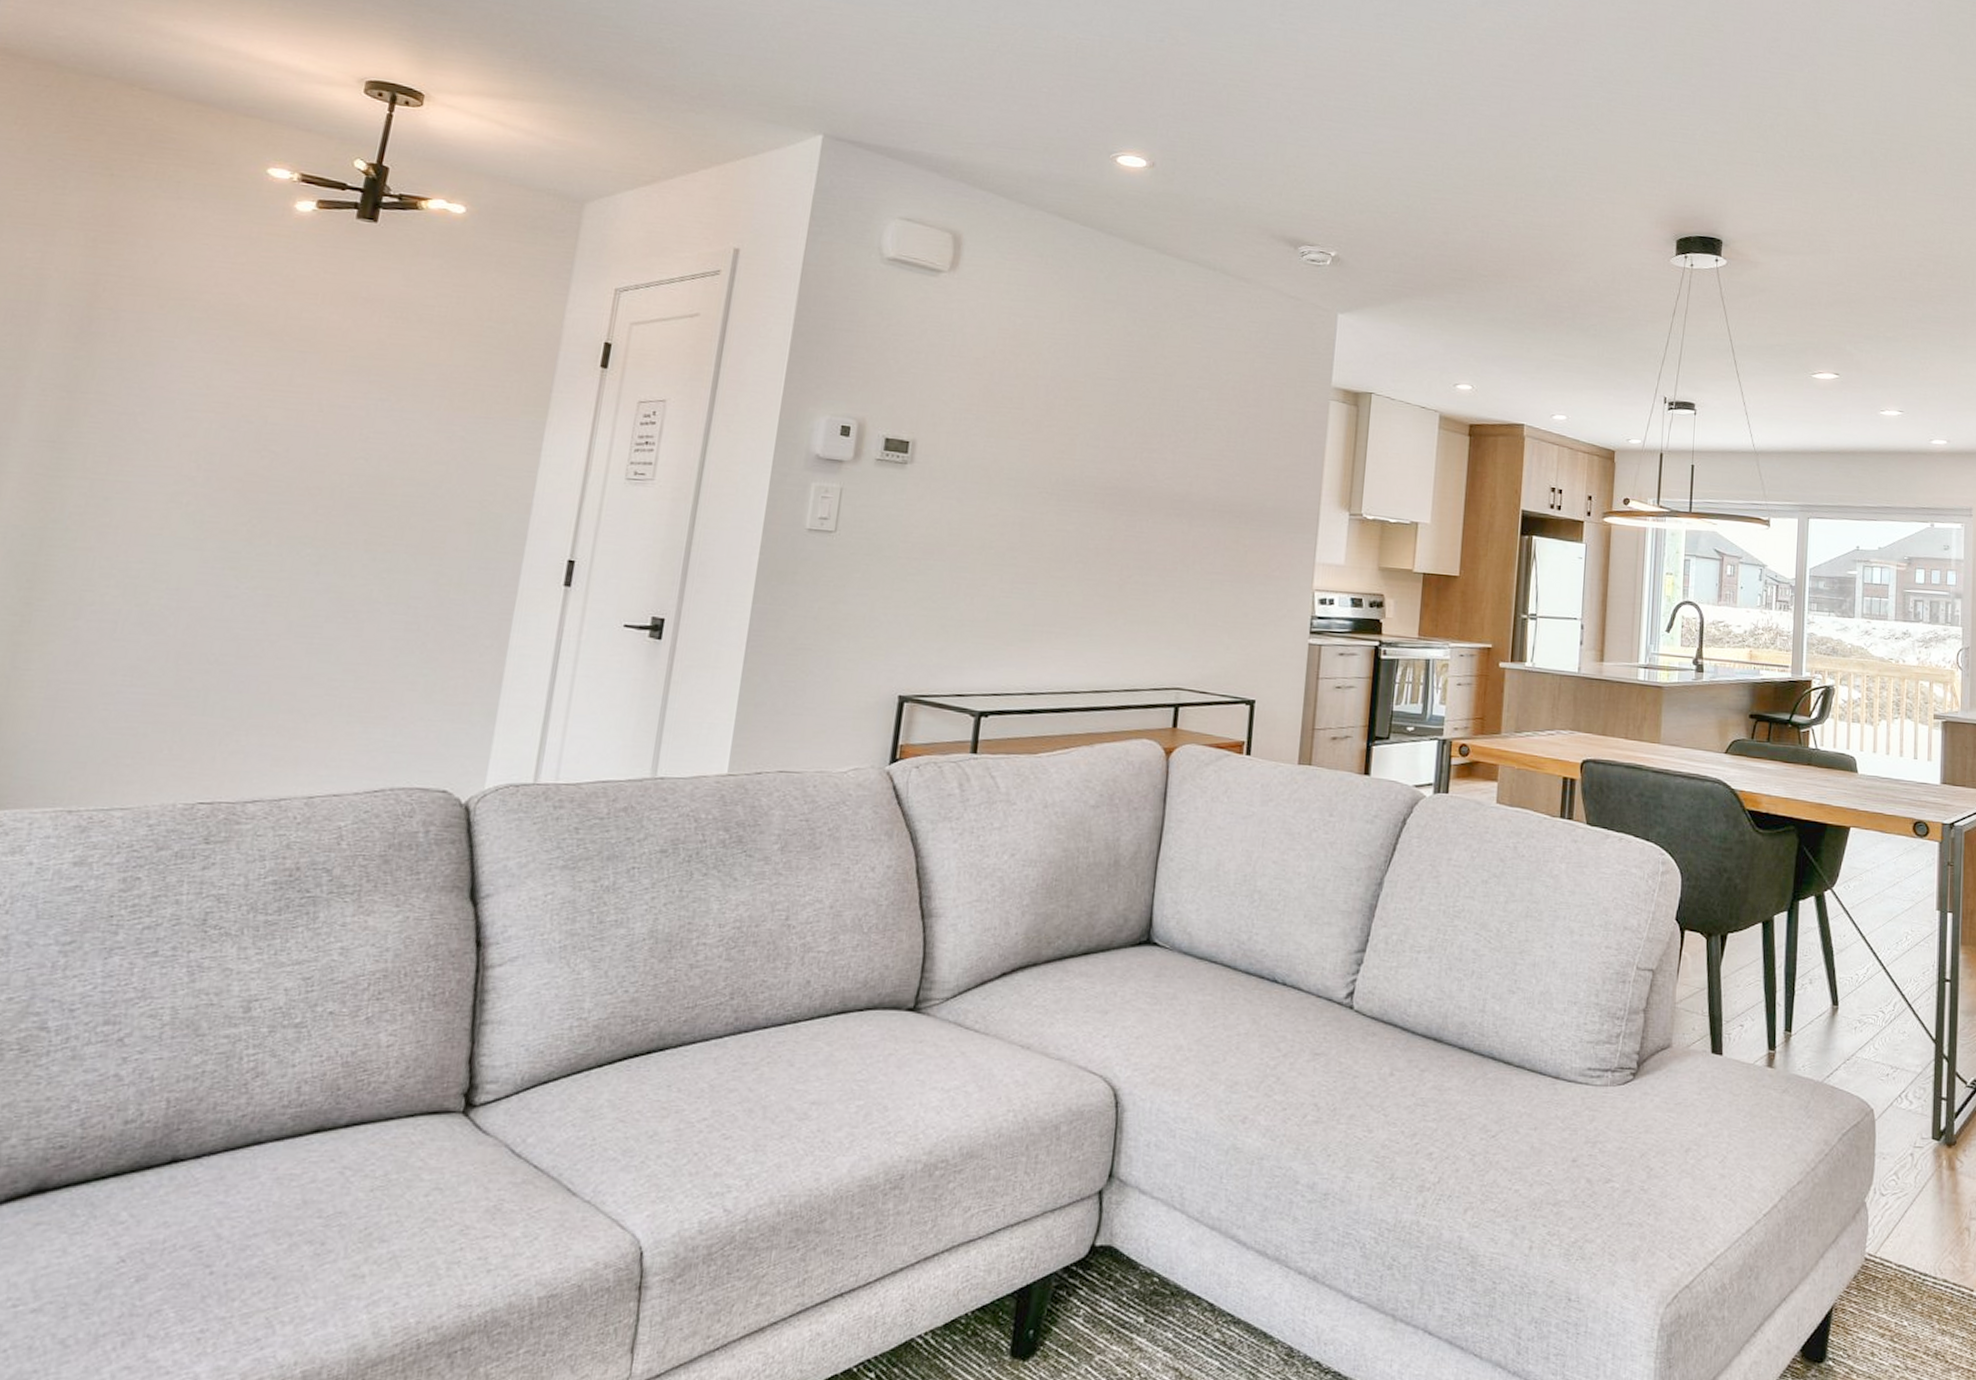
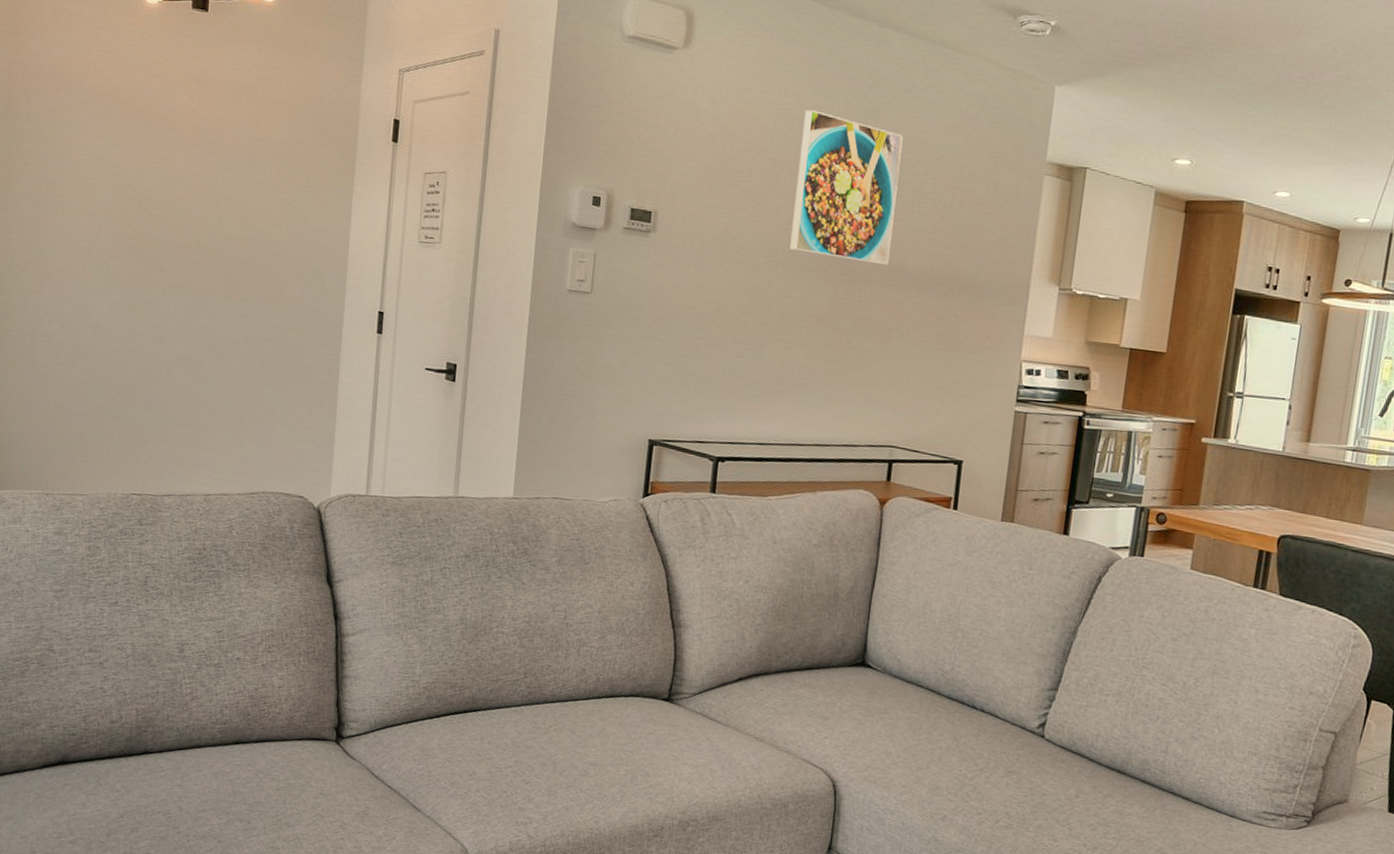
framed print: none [1064,335,1185,494] -> present [789,109,903,266]

